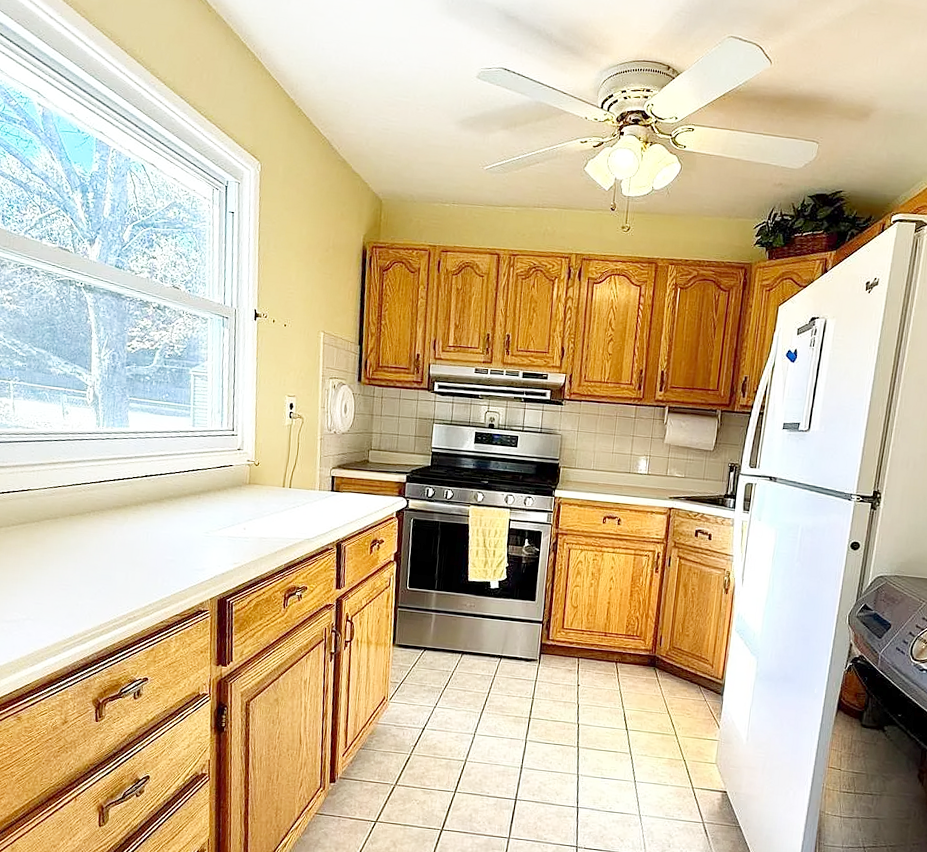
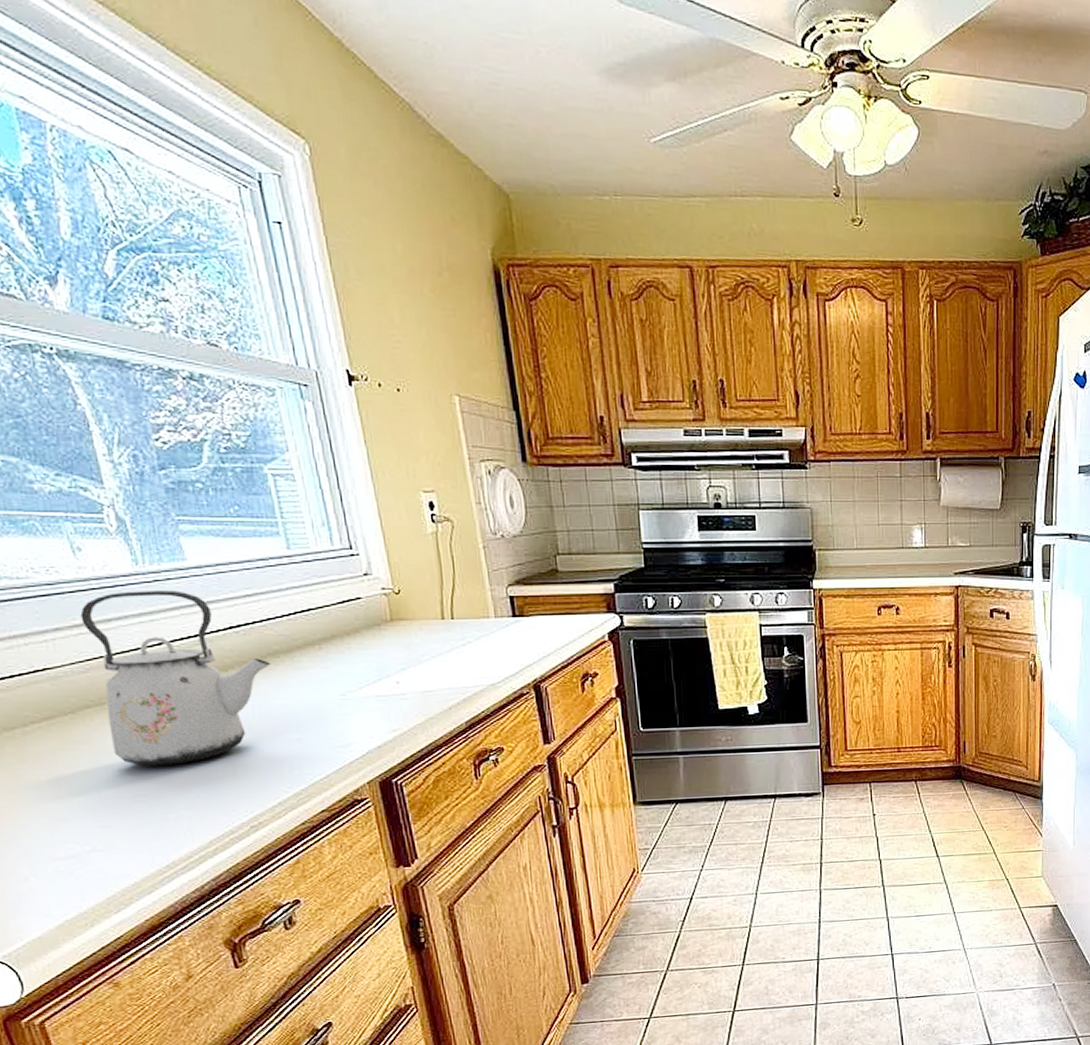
kettle: none [56,444,166,567] -> present [80,590,271,766]

